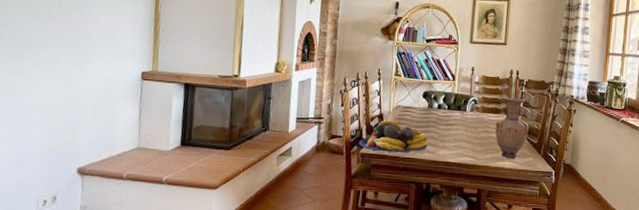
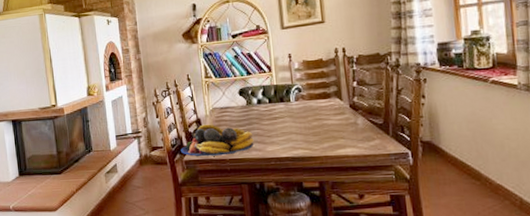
vase: present [495,96,529,159] -> none [327,77,370,145]

